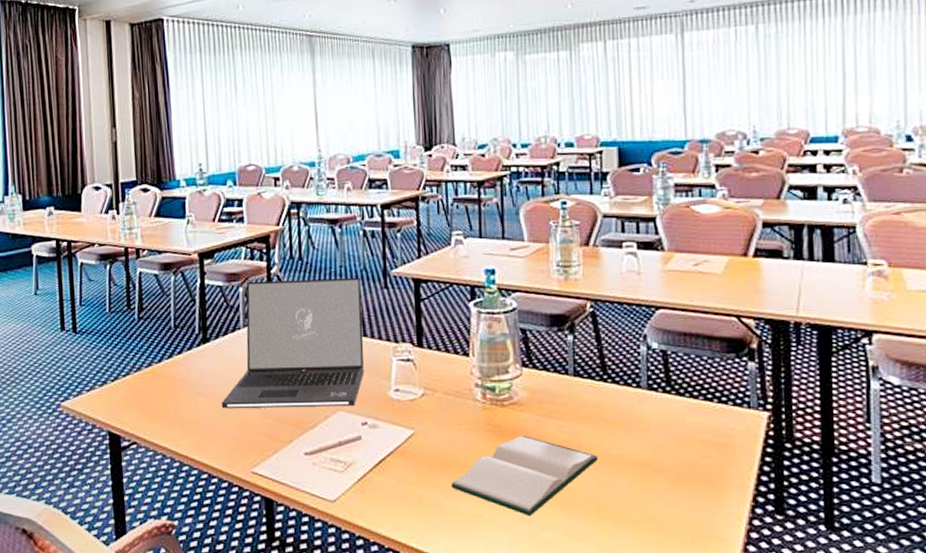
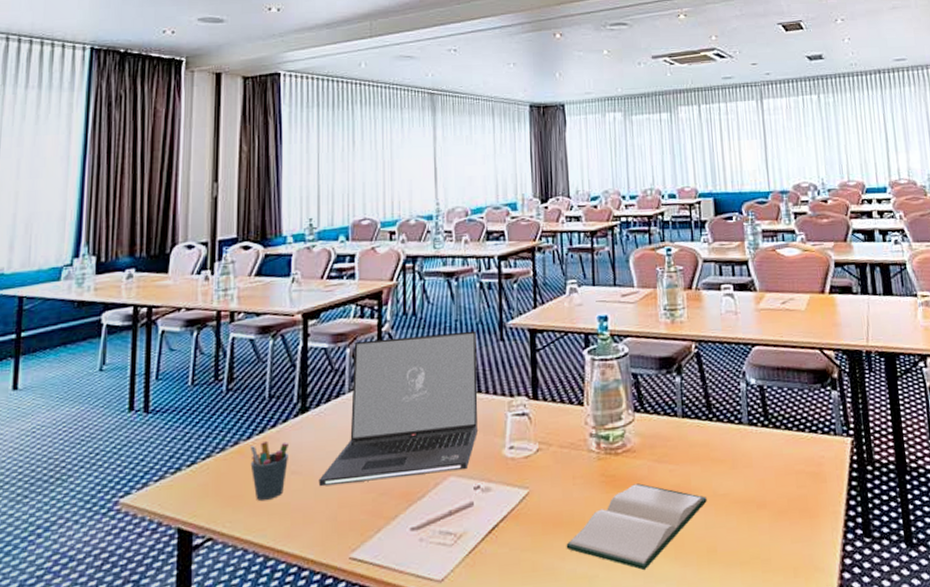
pen holder: none [162,364,194,415] -> present [250,440,288,501]

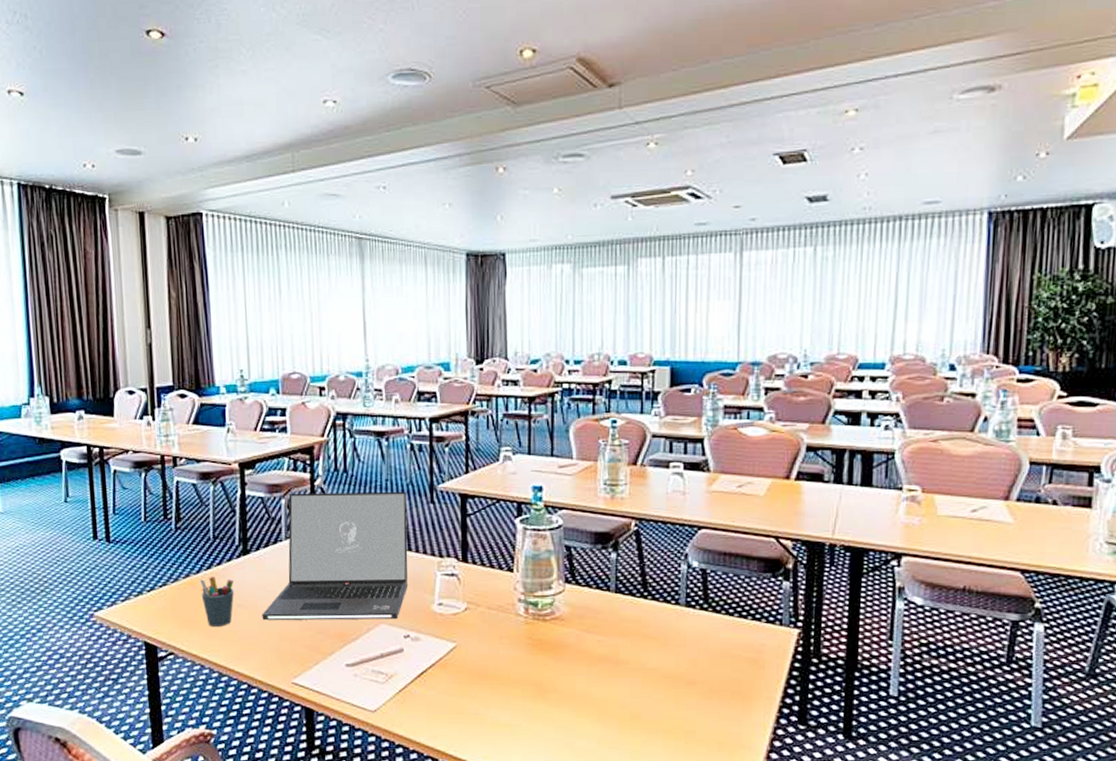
hardback book: present [566,483,707,571] -> none [491,649,634,726]

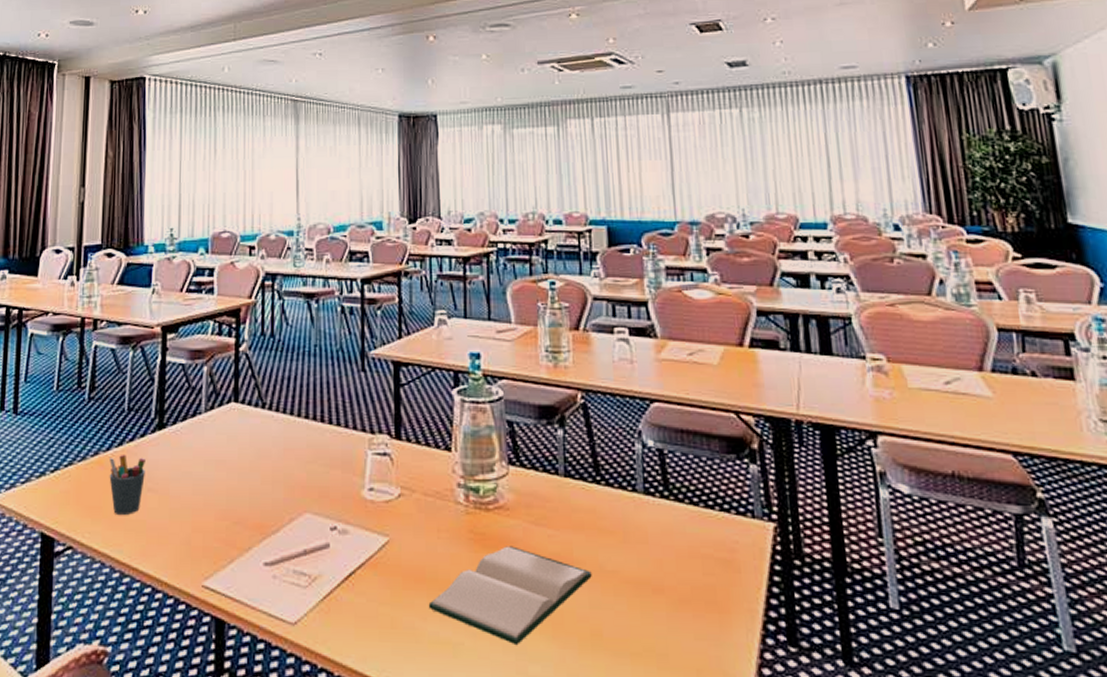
laptop: present [262,491,408,621] -> none [173,358,337,508]
hardback book: none [491,649,634,726] -> present [428,546,592,646]

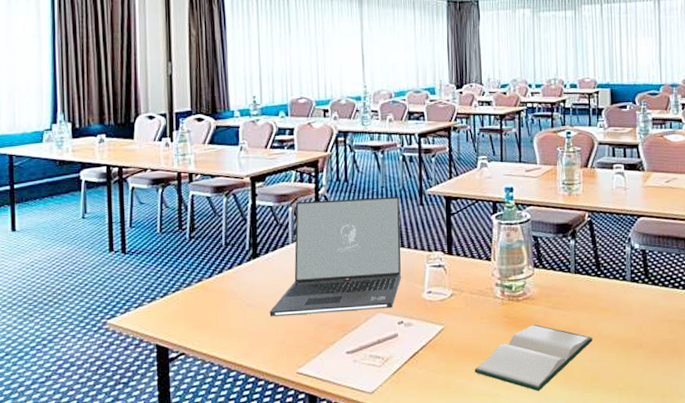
pen holder: present [109,454,145,515] -> none [212,279,244,326]
laptop: none [173,358,337,508] -> present [269,196,402,317]

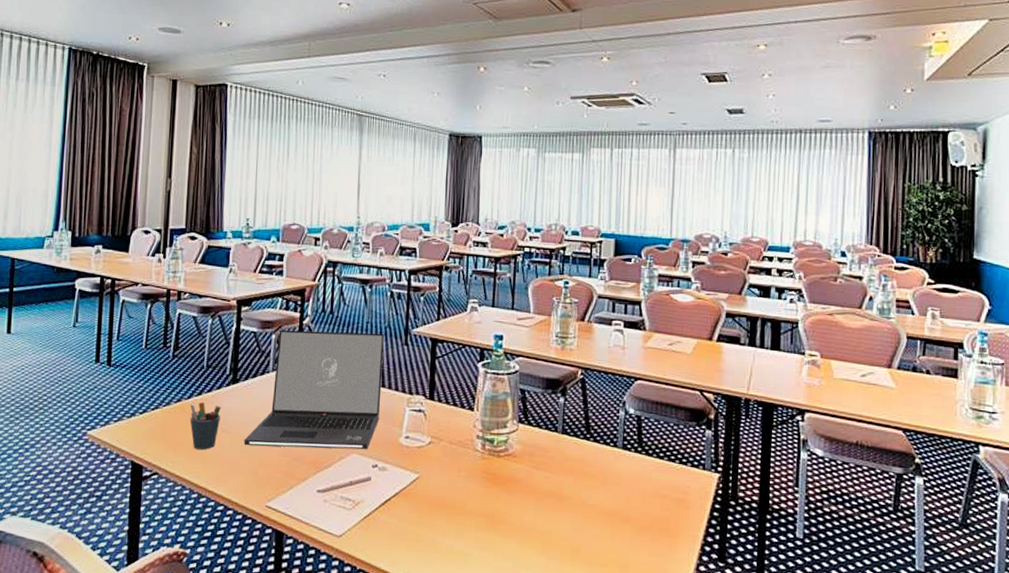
pen holder: none [212,279,244,326] -> present [190,402,221,450]
hardback book: present [474,324,593,392] -> none [447,484,576,557]

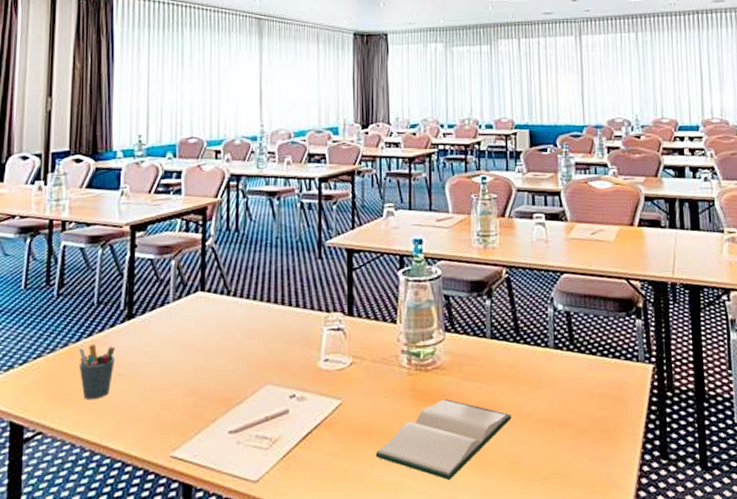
laptop: present [244,330,384,450] -> none [143,248,296,389]
hardback book: none [447,484,576,557] -> present [375,399,511,481]

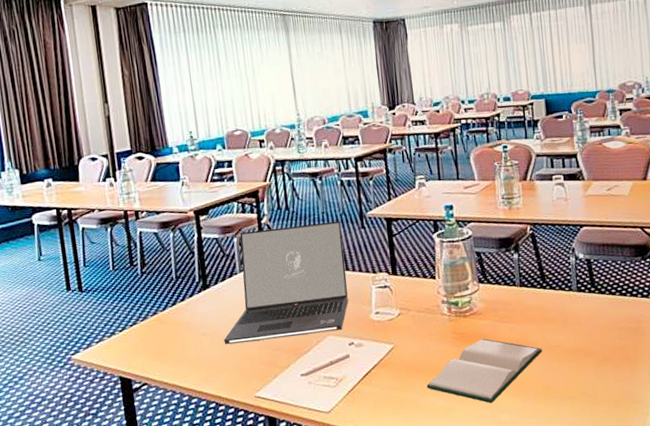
pen holder: present [79,343,115,399] -> none [167,311,198,356]
laptop: none [143,248,296,389] -> present [223,220,348,345]

